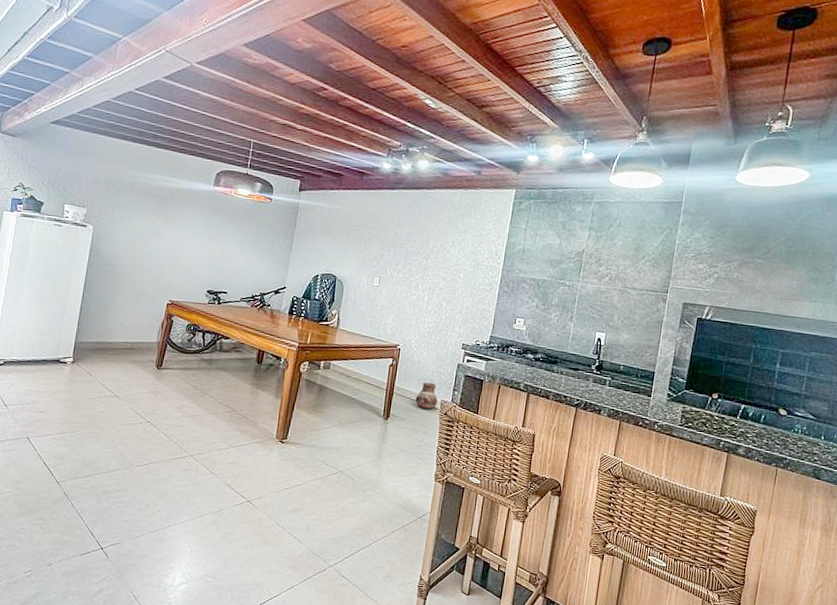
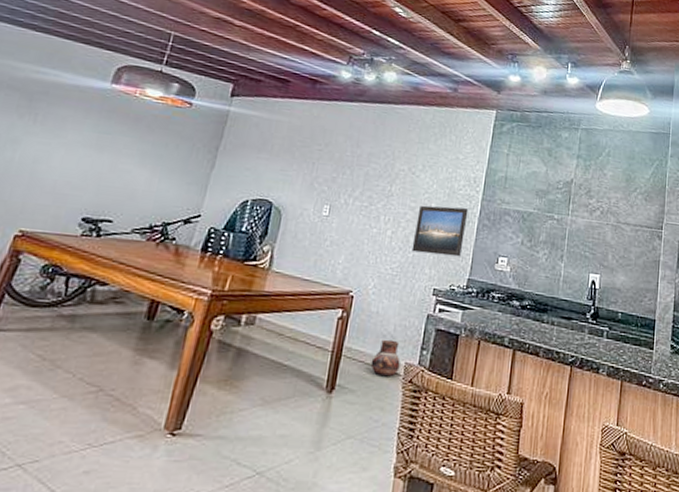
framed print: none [444,276,491,318] -> present [411,205,469,257]

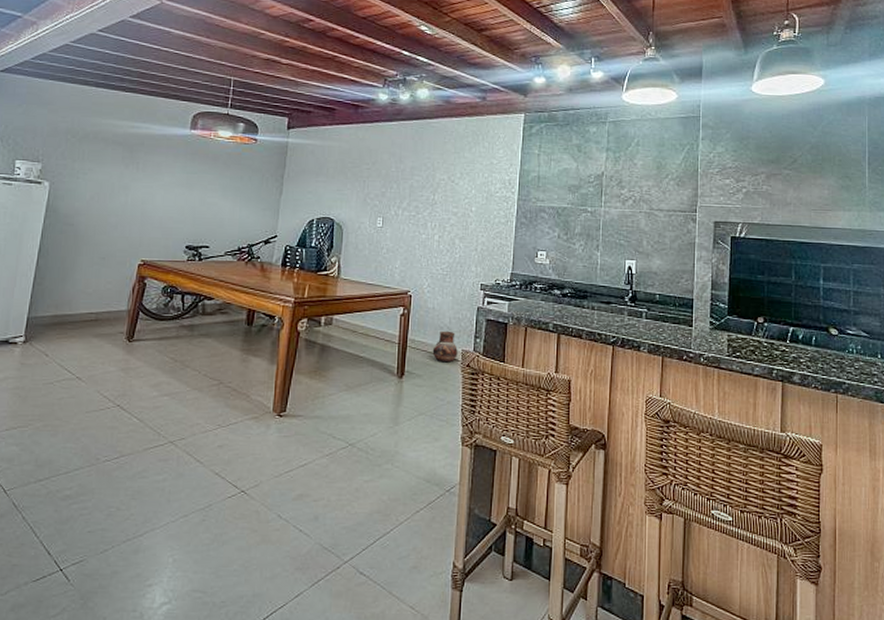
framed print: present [411,205,469,257] -> none [458,209,506,254]

